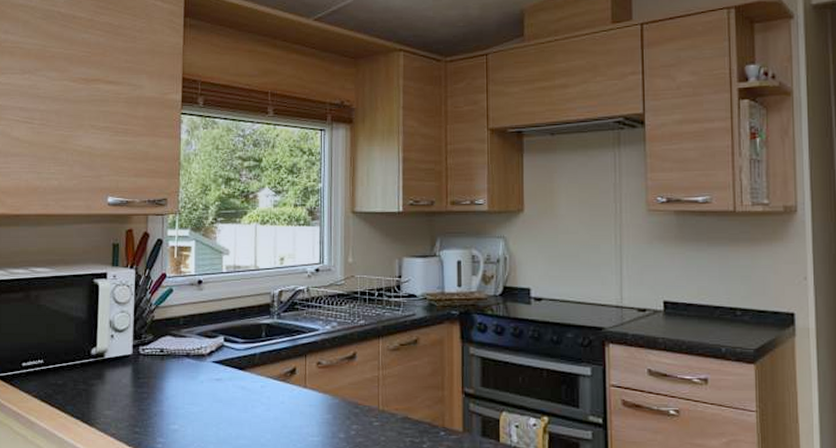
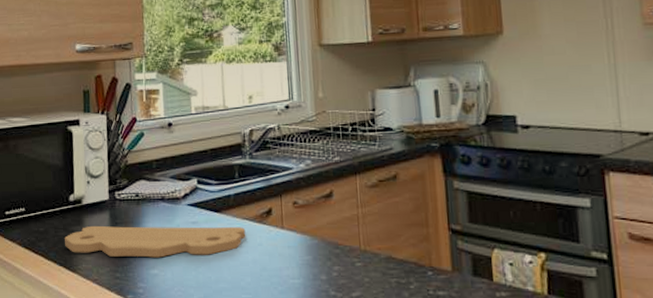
cutting board: none [84,379,269,413] -> present [65,225,246,258]

